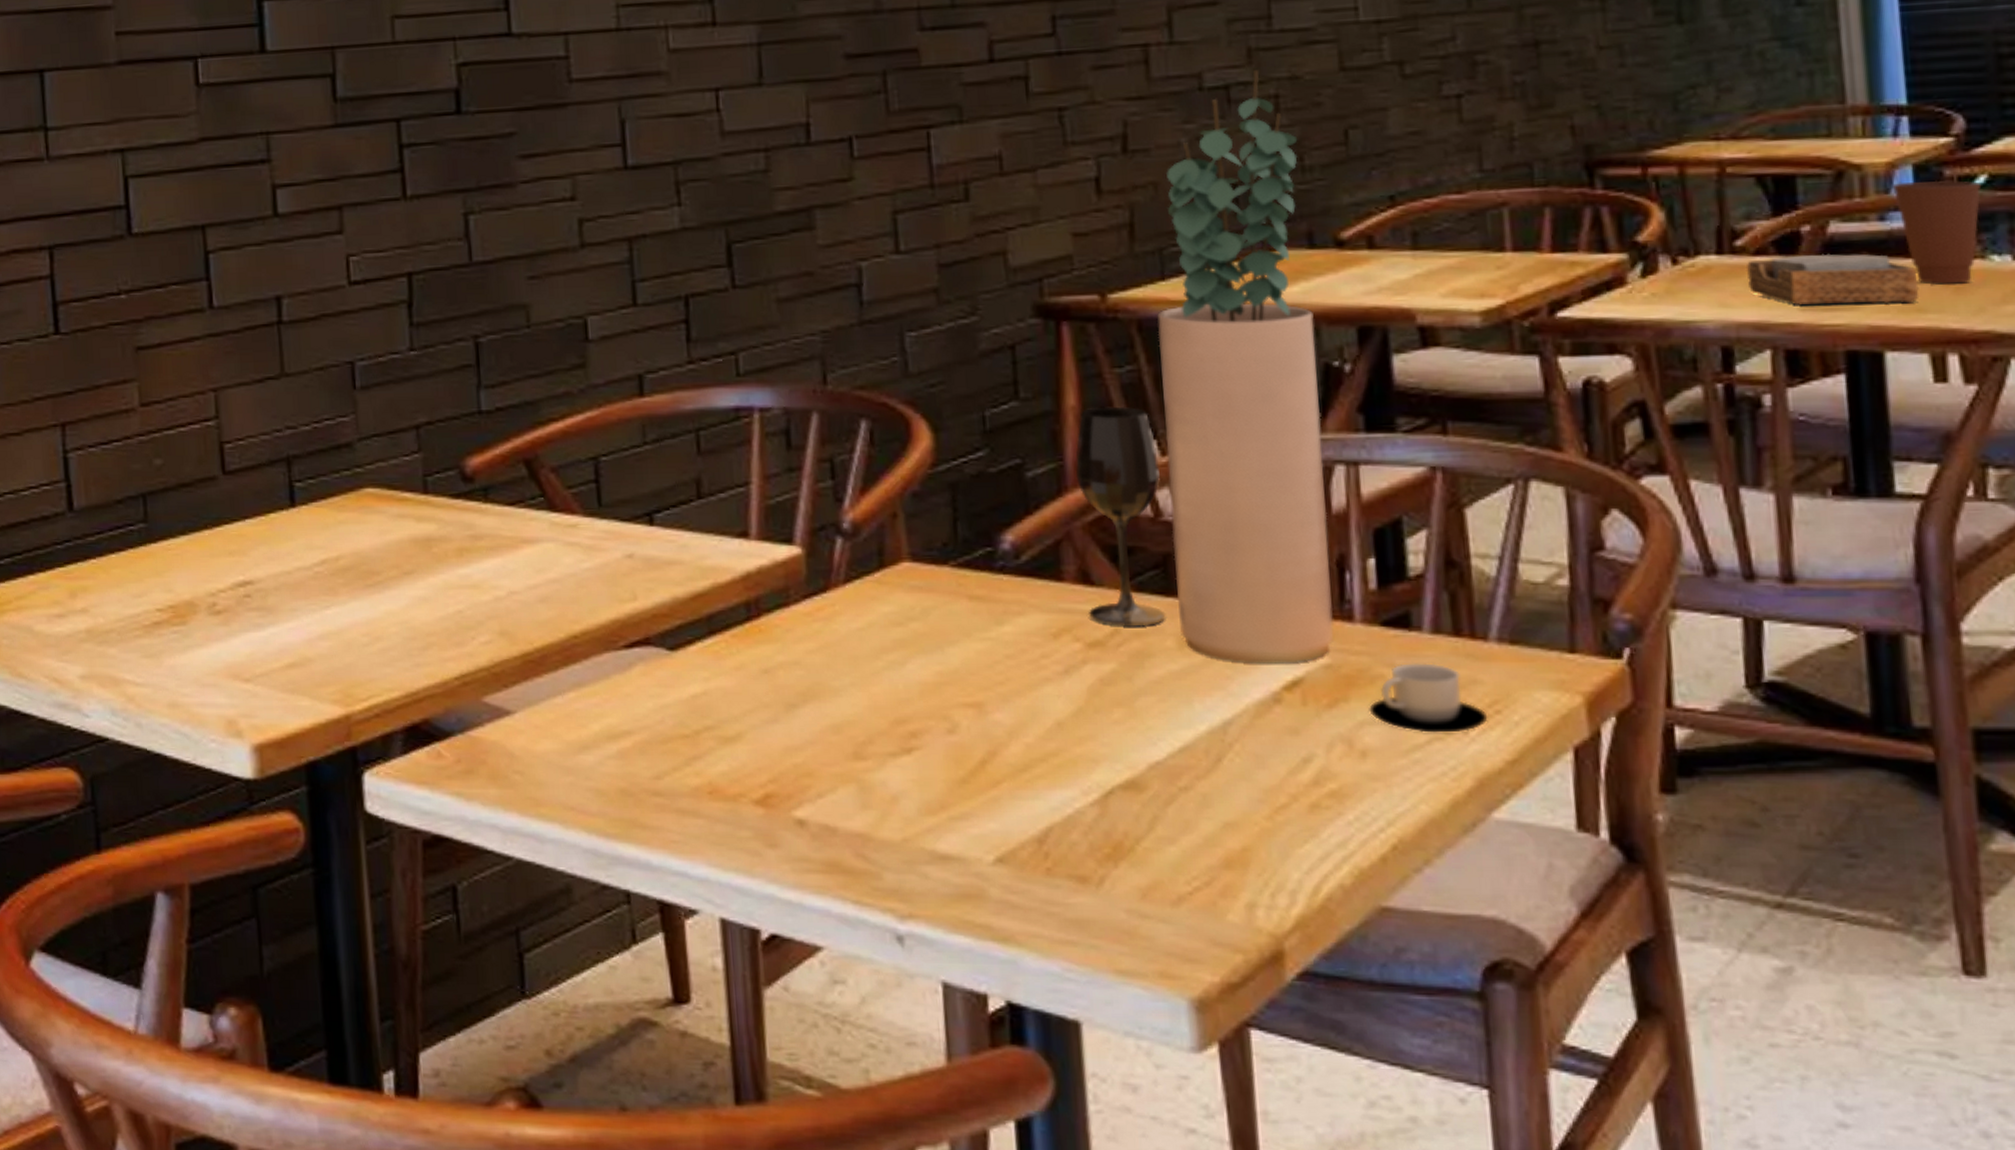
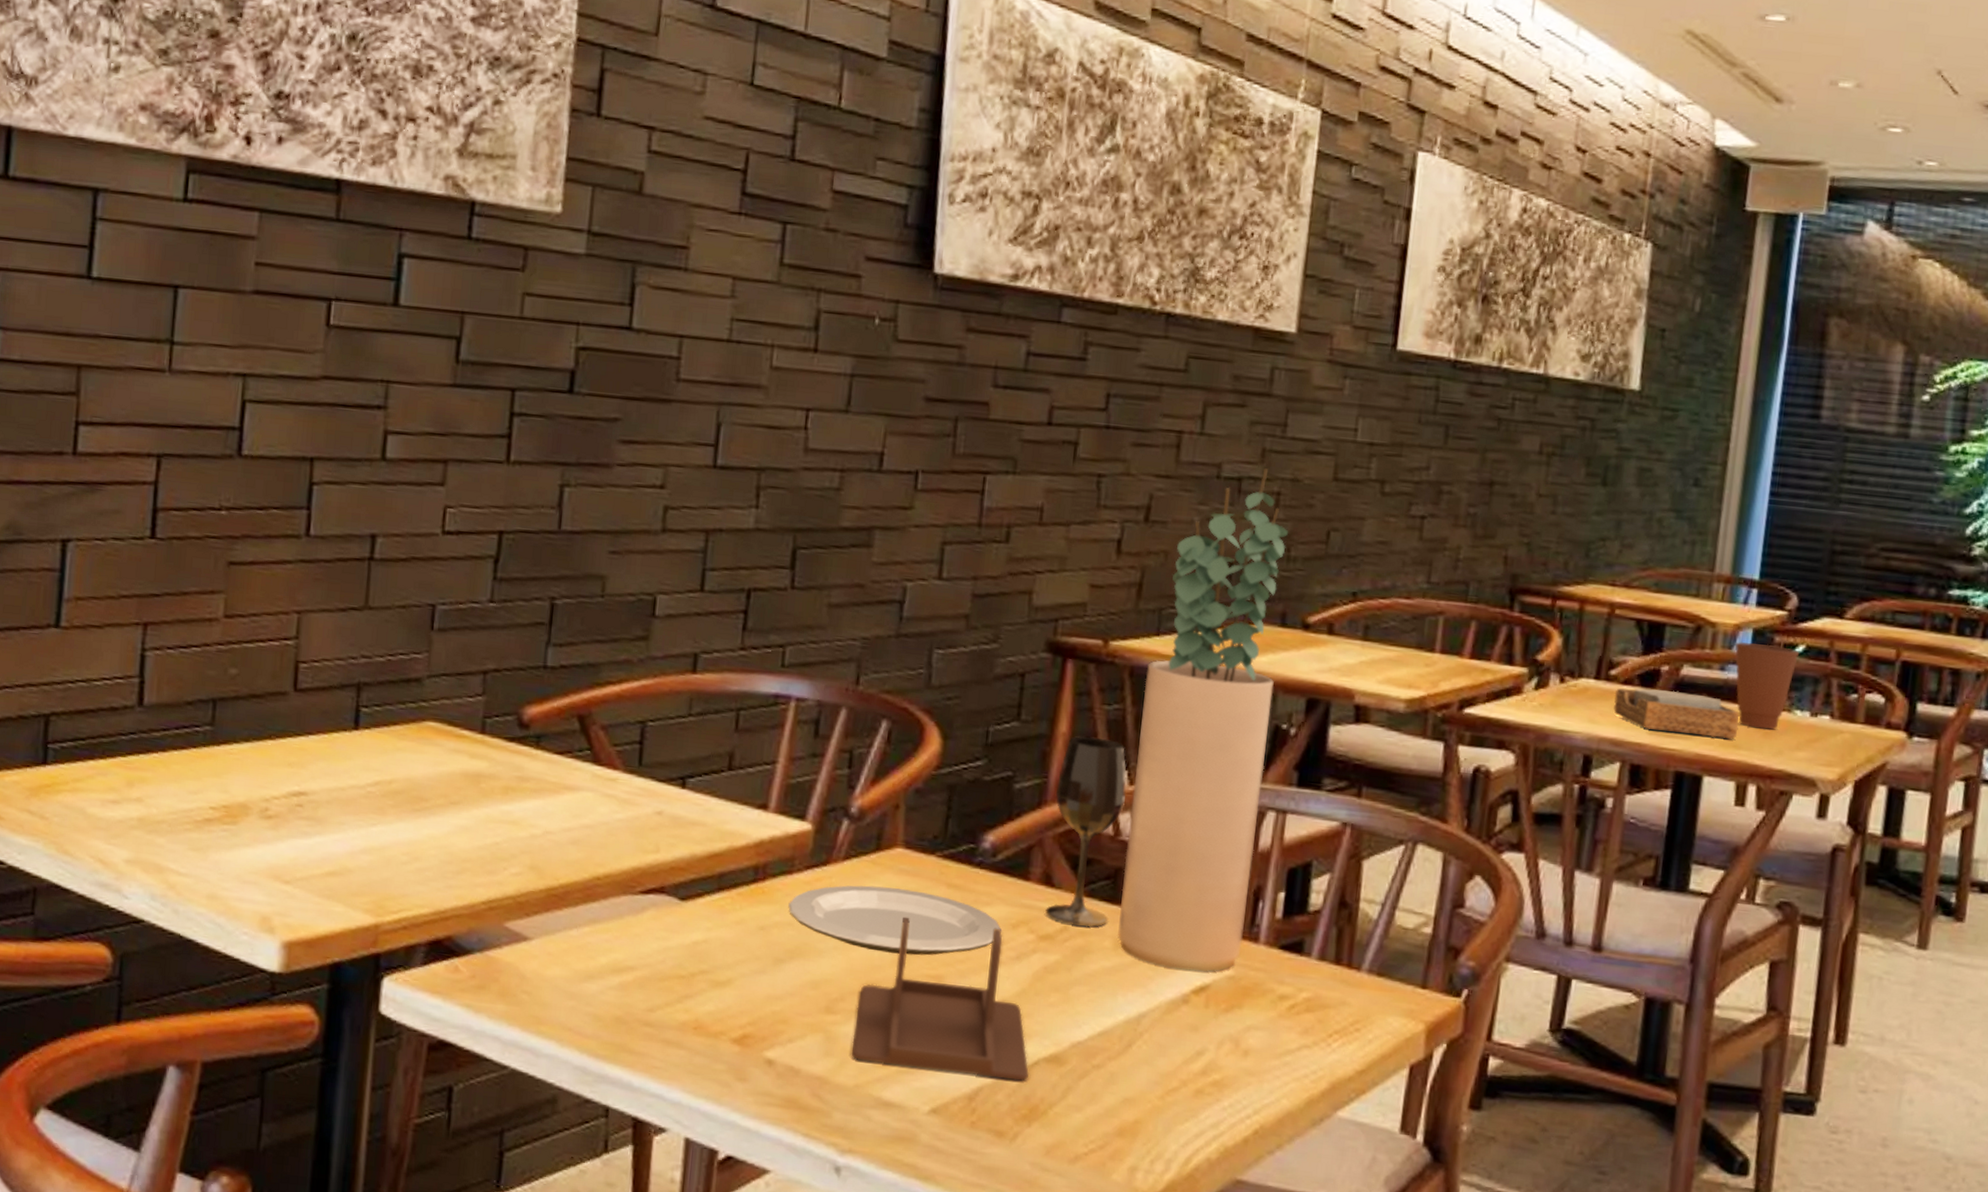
plate: none [790,608,1043,684] -> present [788,885,1003,956]
napkin holder: none [889,639,1105,815] -> present [851,916,1030,1081]
cup: present [1369,663,1488,733] -> none [1257,982,1349,1043]

